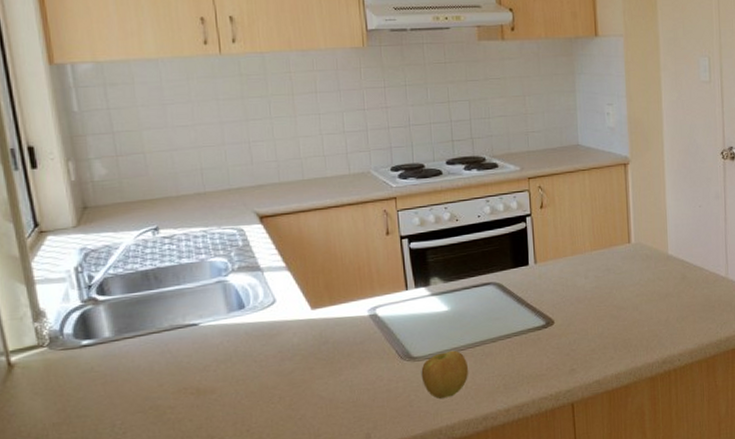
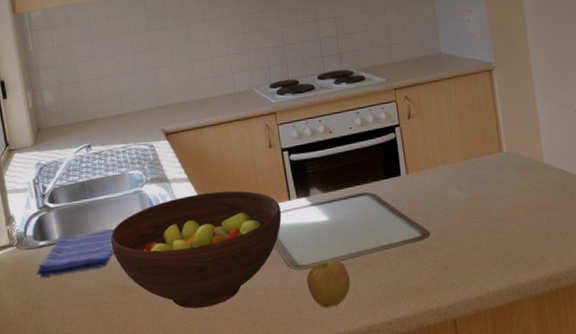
dish towel: none [77,324,187,383] -> present [36,229,114,278]
fruit bowl: none [181,280,396,408] -> present [110,190,282,309]

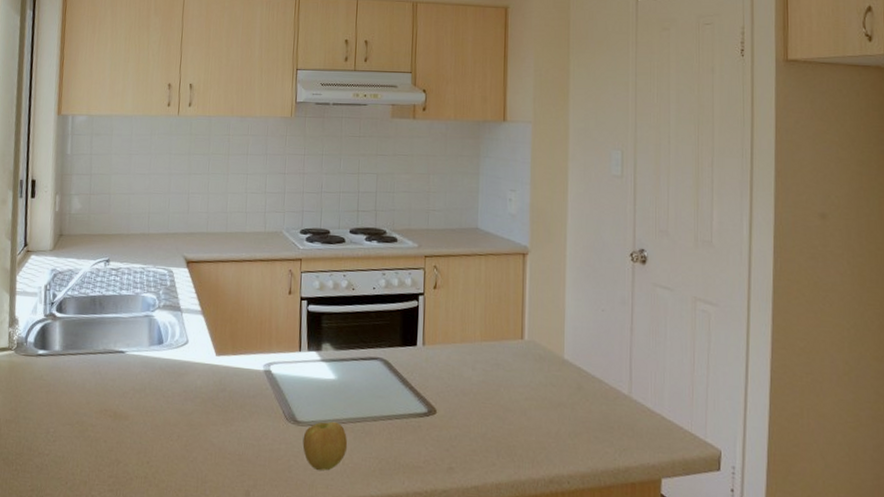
dish towel: present [36,229,114,278] -> none [30,347,117,388]
fruit bowl: present [110,190,282,309] -> none [110,329,289,449]

